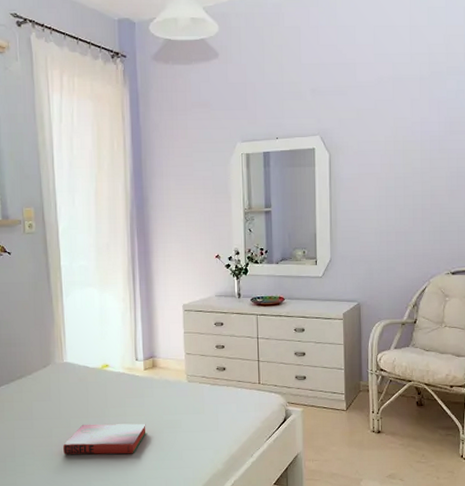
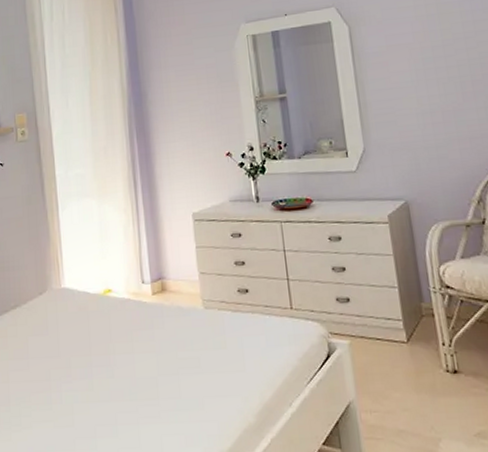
hardback book: present [63,423,146,455] -> none [63,362,159,403]

